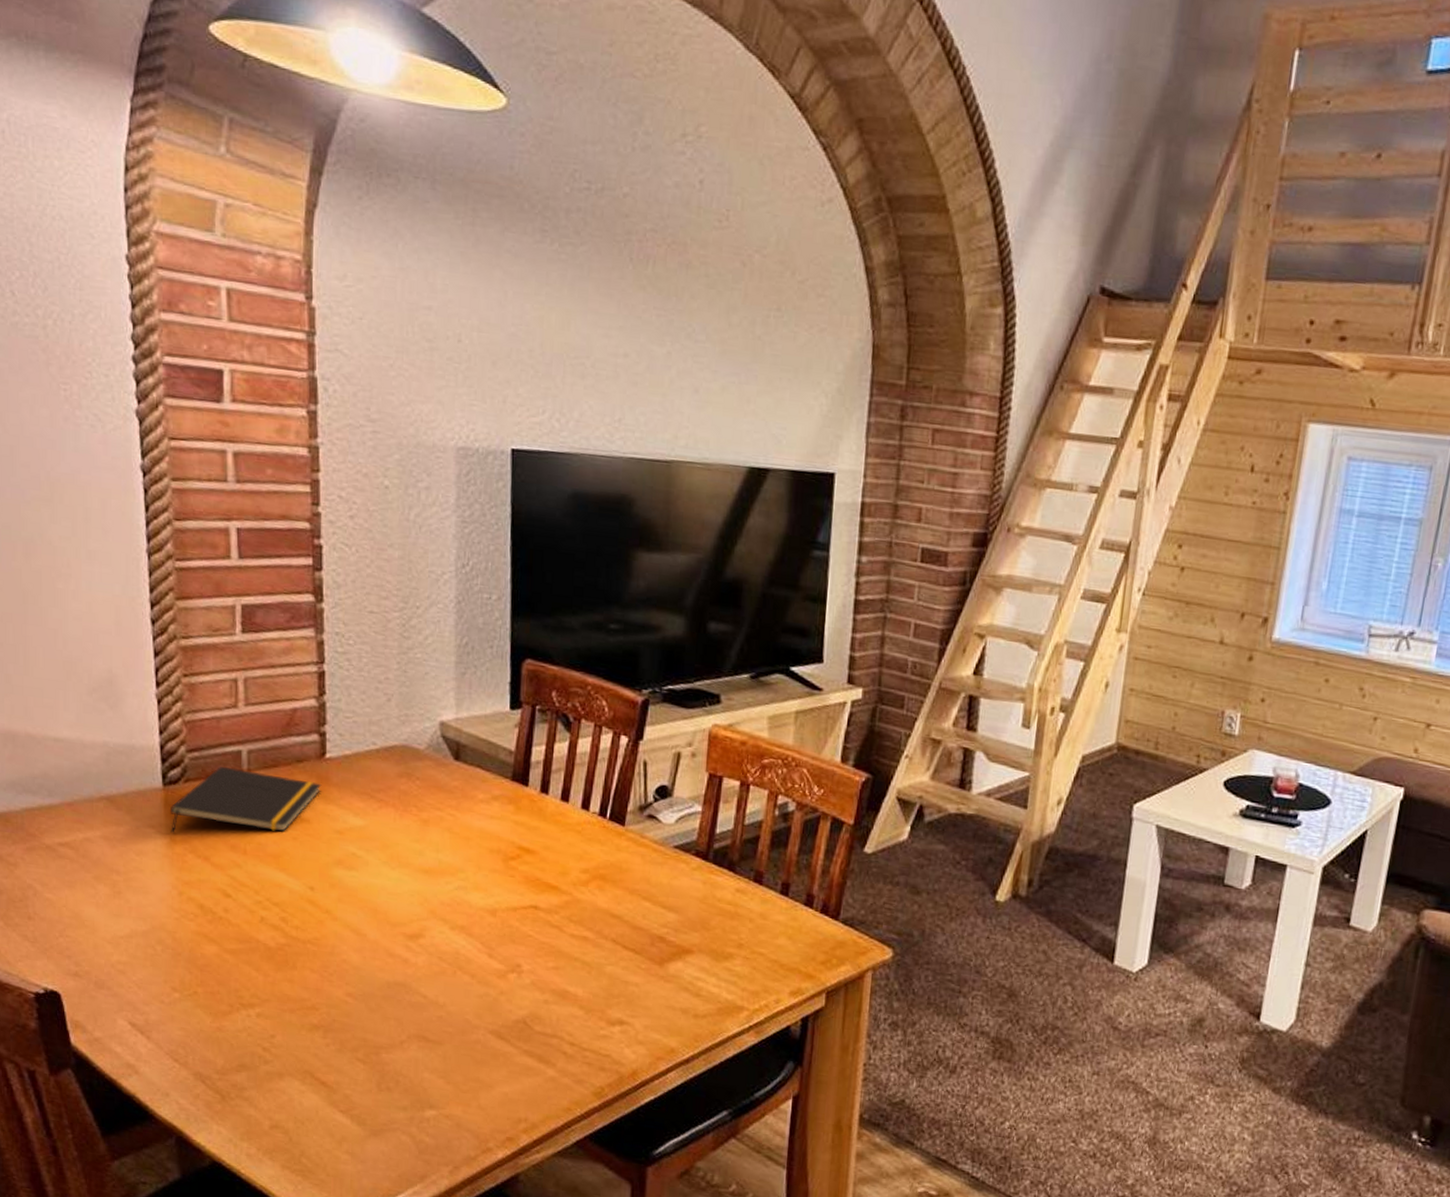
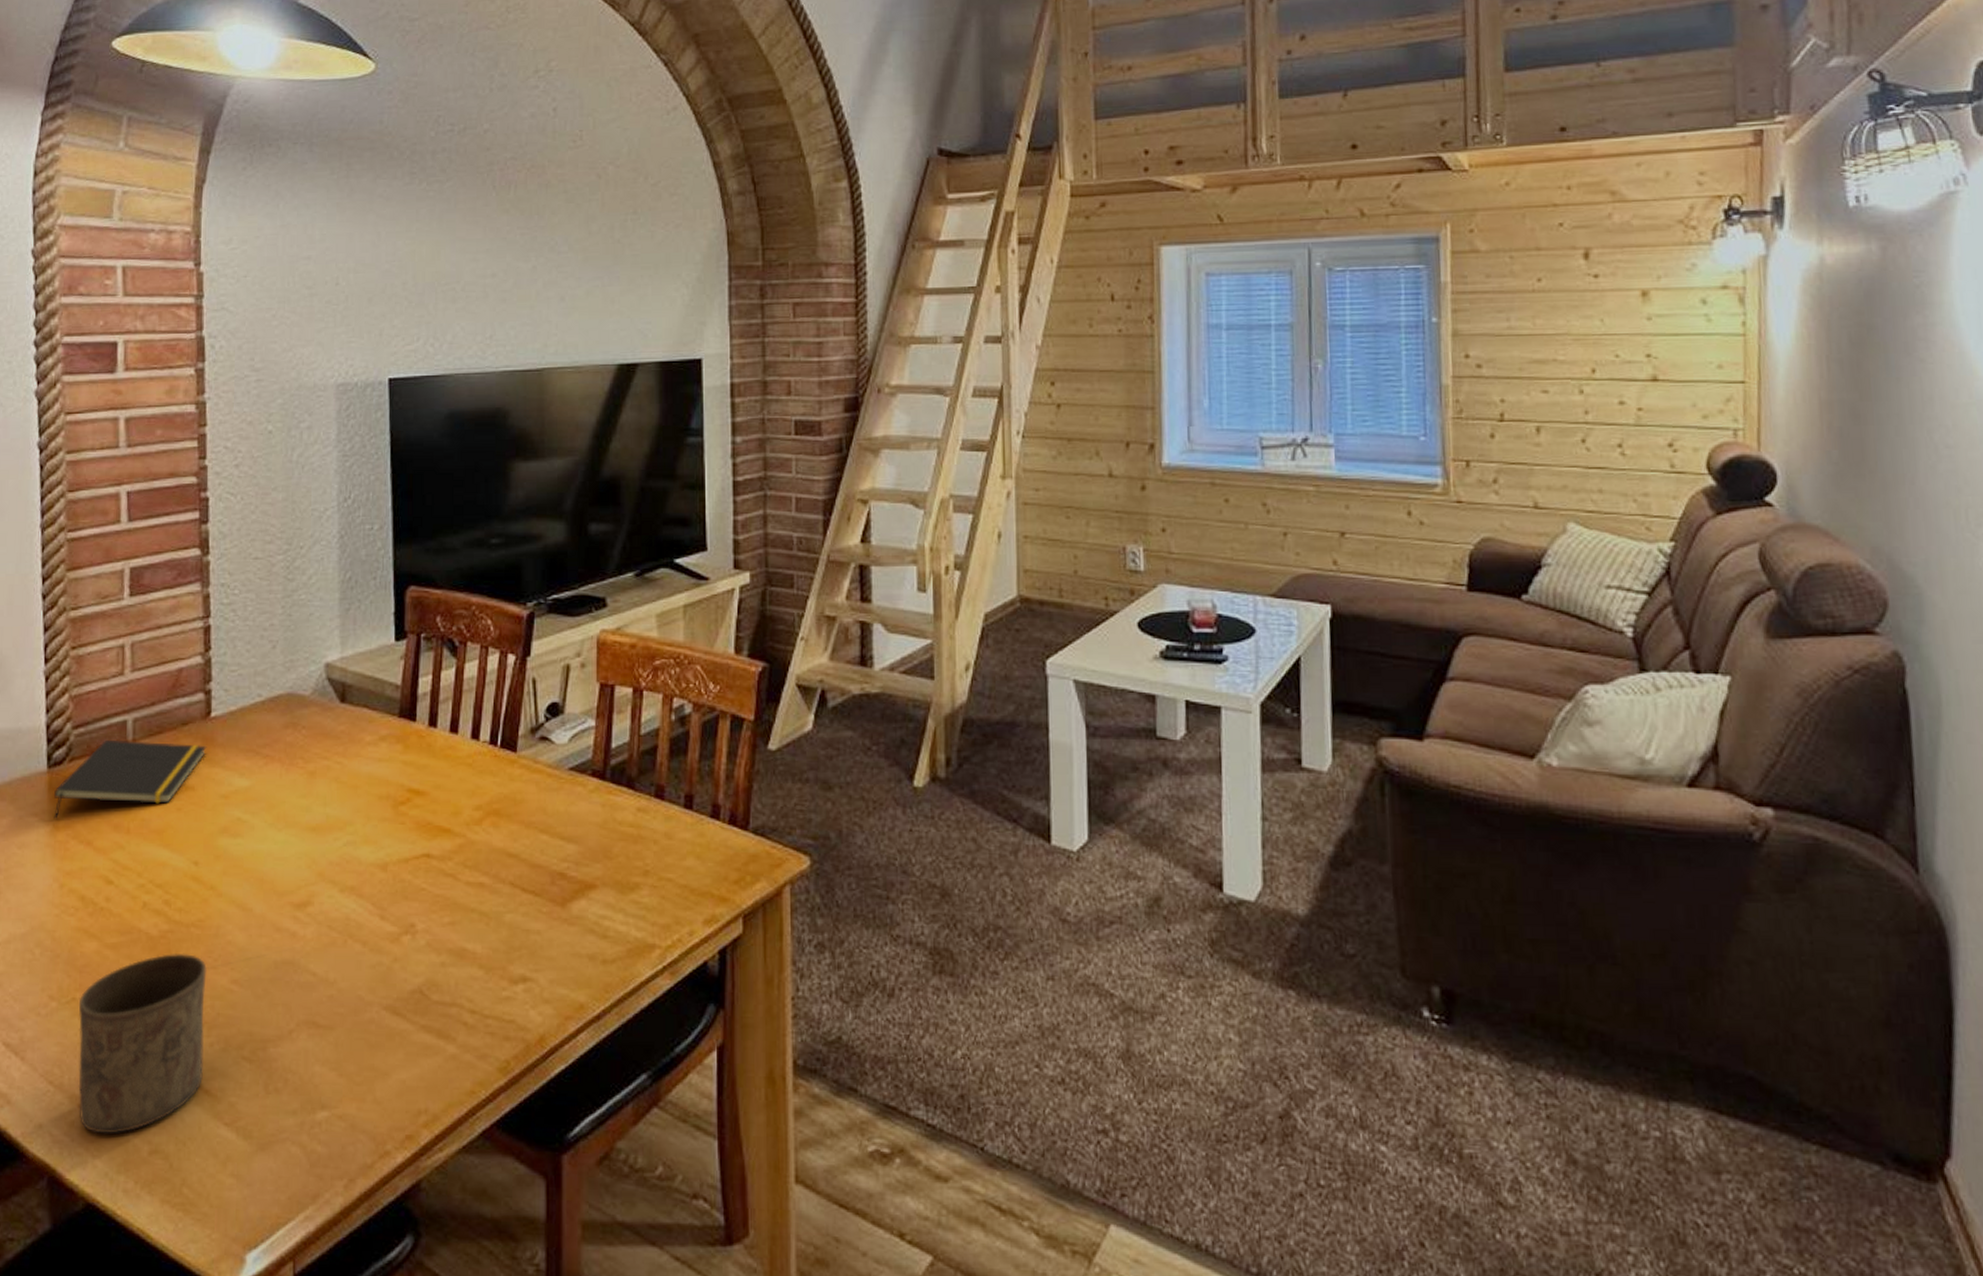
cup: none [200,964,323,1109] -> present [78,953,207,1135]

